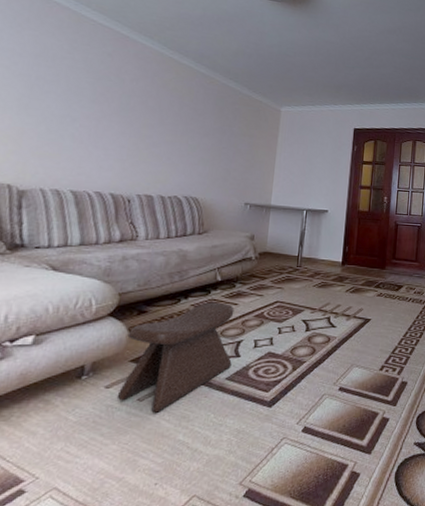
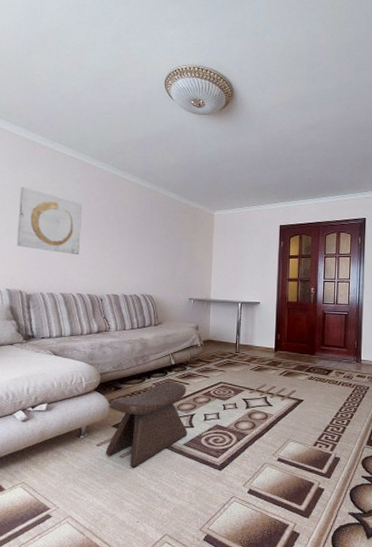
wall art: none [9,53,114,143] -> present [16,187,83,254]

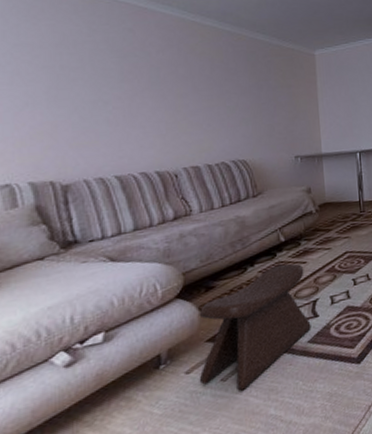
wall art: present [16,187,83,254] -> none [41,43,140,124]

